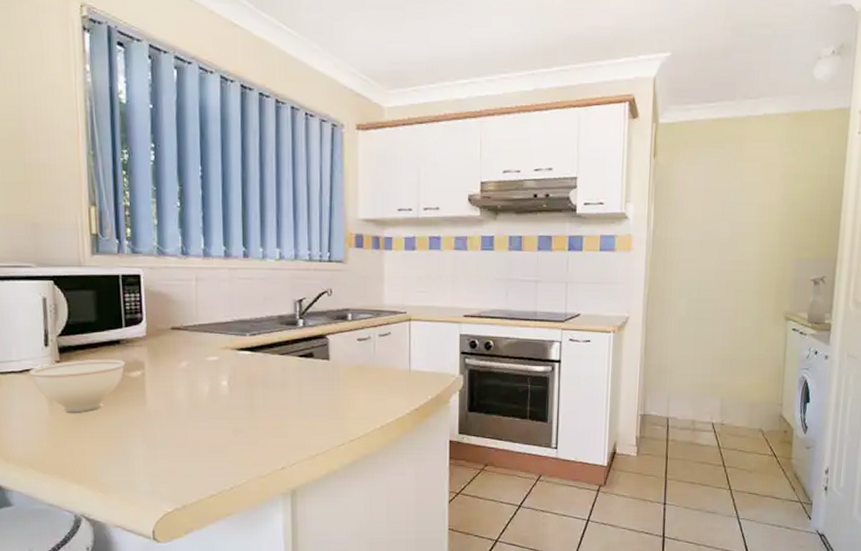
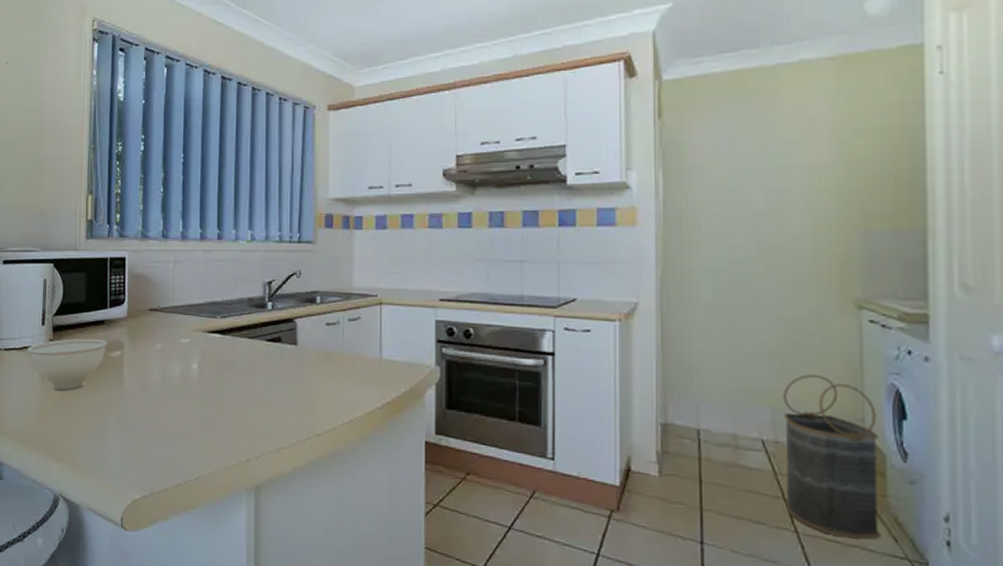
basket: none [724,371,791,491] -> present [783,374,880,540]
spray bottle: present [806,275,827,323] -> none [888,250,919,313]

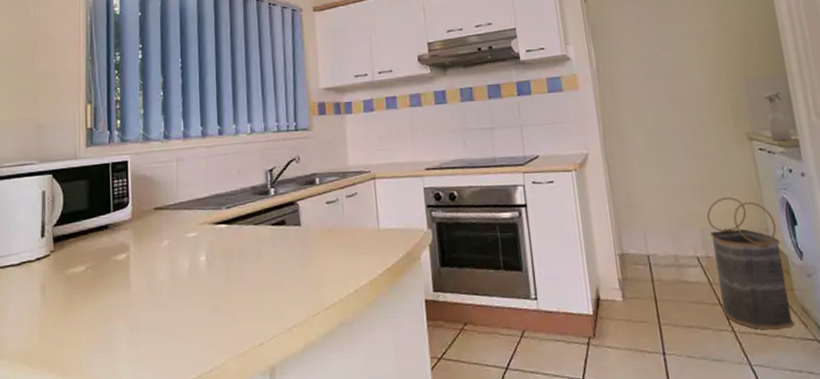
bowl: present [27,338,108,391] -> none [25,243,113,302]
spray bottle: none [888,250,919,313] -> present [763,91,792,141]

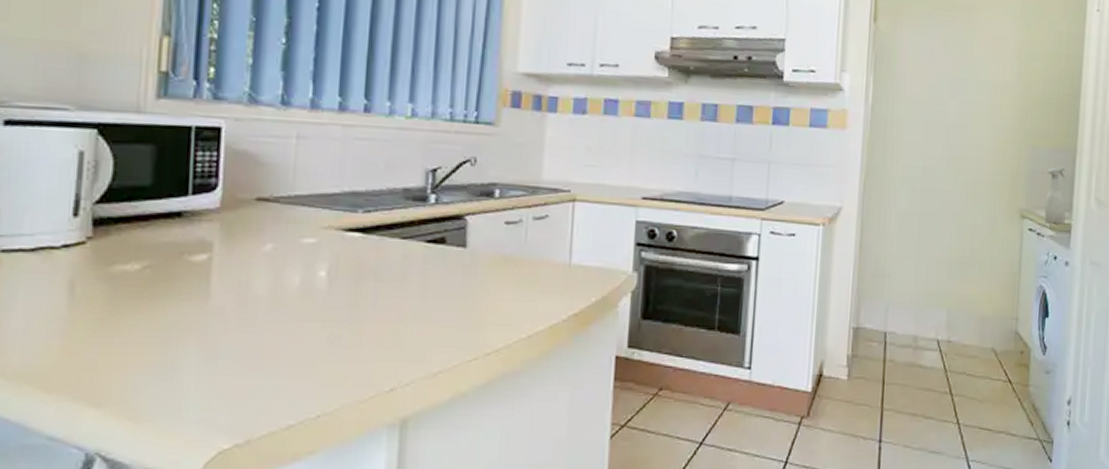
basket: present [706,197,795,330] -> none [951,278,1027,425]

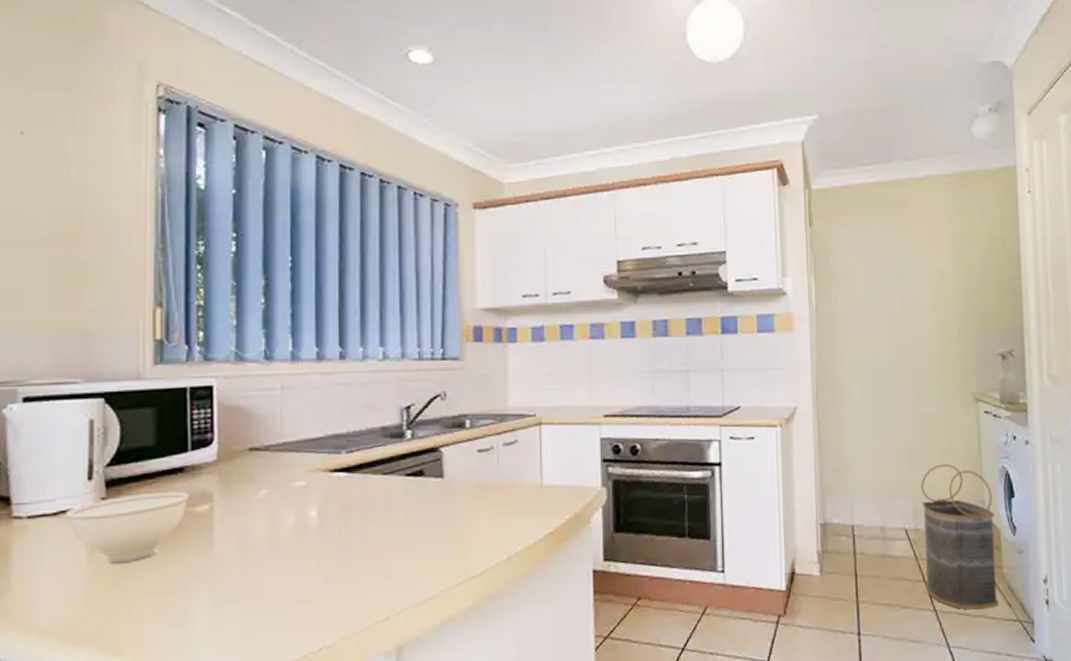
bowl: none [44,236,187,309] -> present [65,491,190,564]
basket: none [951,278,1027,425] -> present [920,464,999,610]

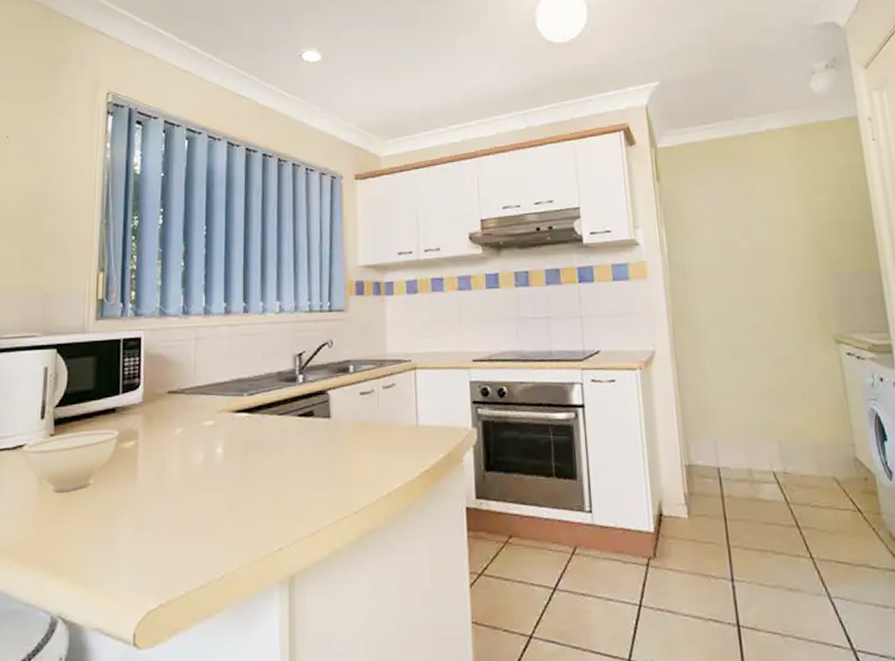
basket: present [920,464,999,610] -> none [785,406,881,558]
spray bottle: present [996,348,1020,404] -> none [854,289,884,345]

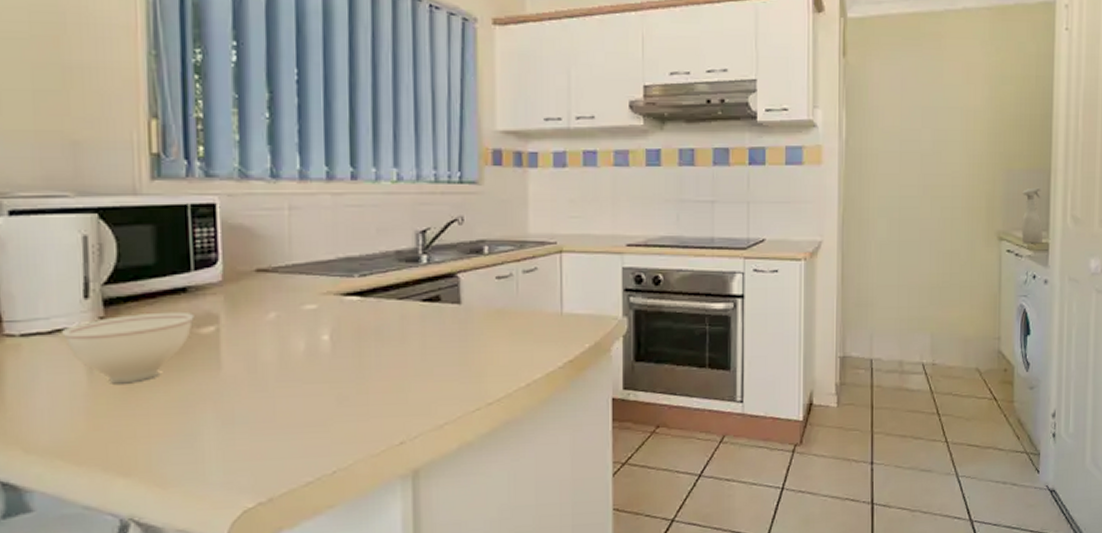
spray bottle: none [854,289,884,345] -> present [1021,187,1043,243]

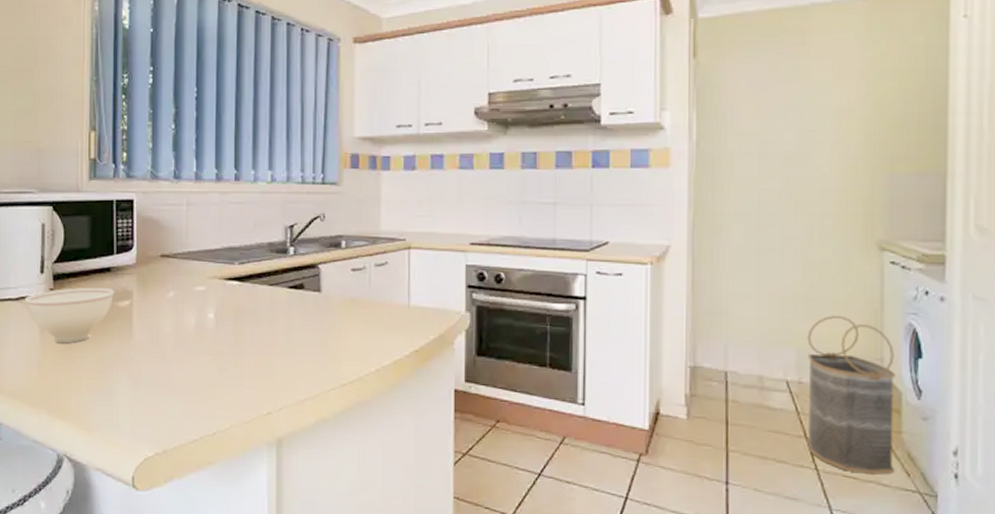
basket: none [939,301,1010,442] -> present [807,315,896,475]
spray bottle: present [1021,187,1043,243] -> none [909,193,937,255]

